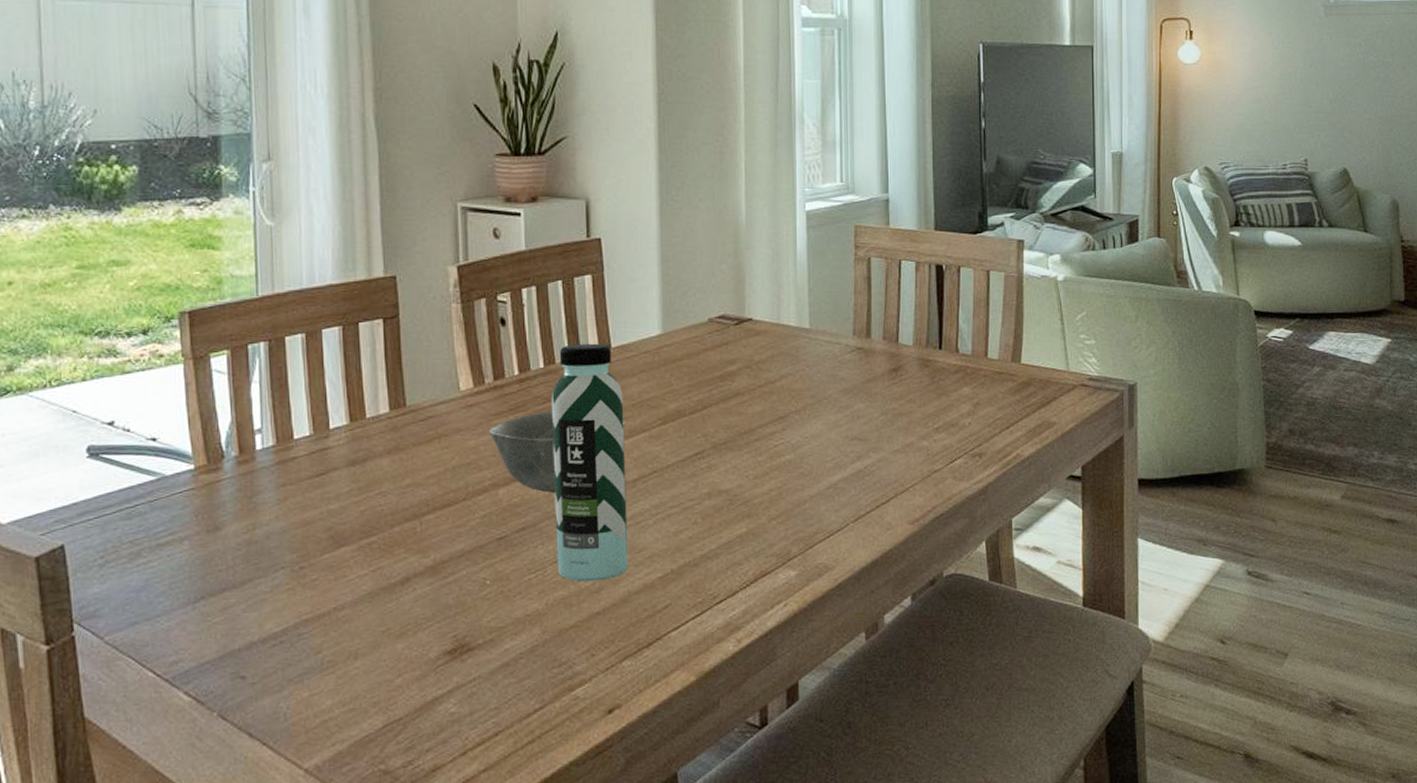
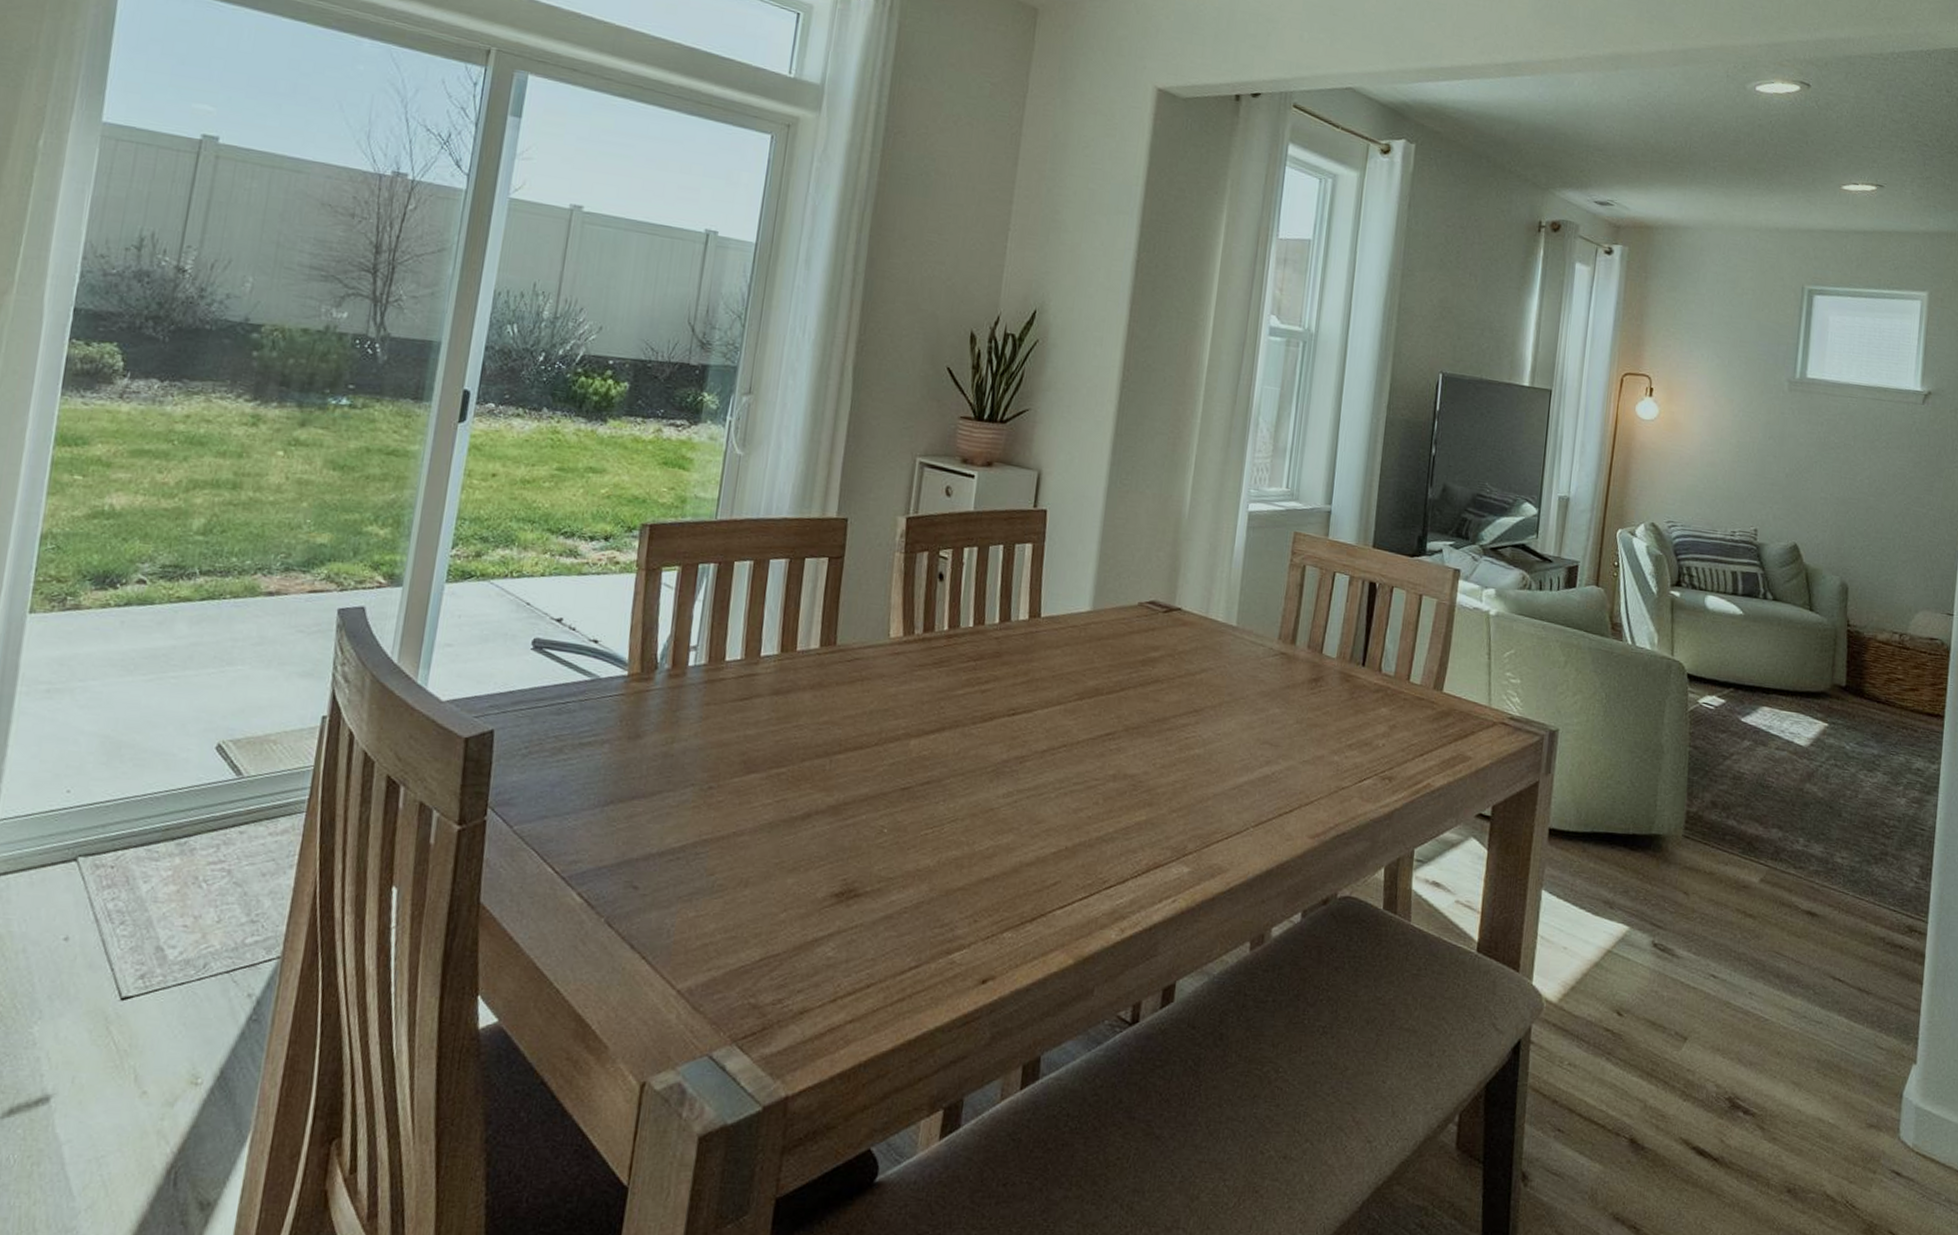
bowl: present [489,411,626,493] -> none [910,670,1044,751]
water bottle: present [551,343,629,582] -> none [955,608,1045,847]

